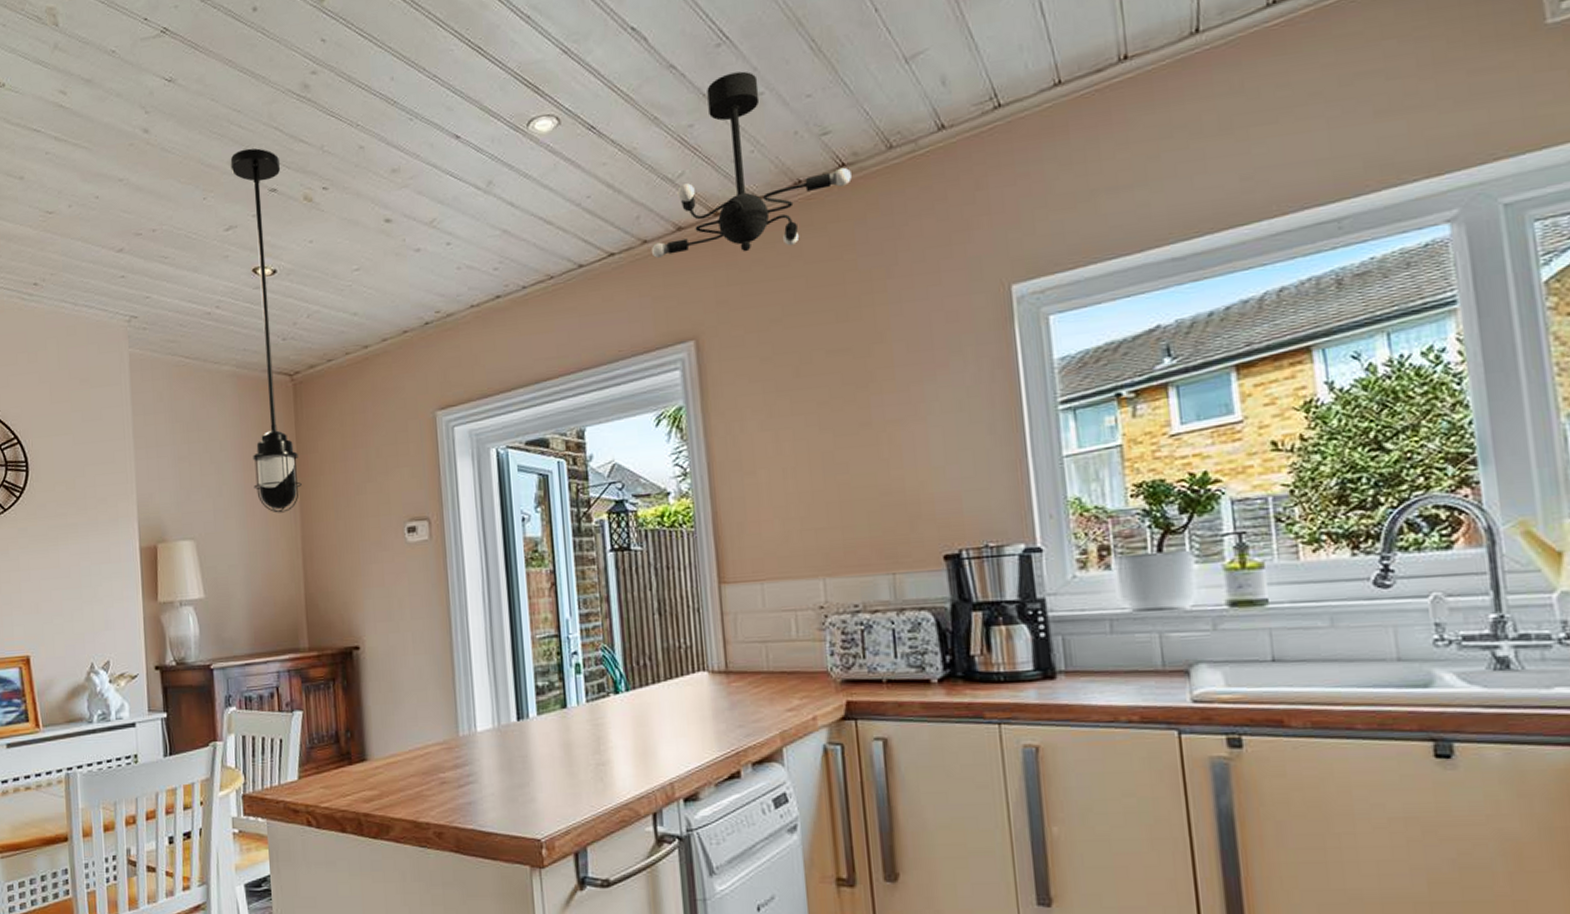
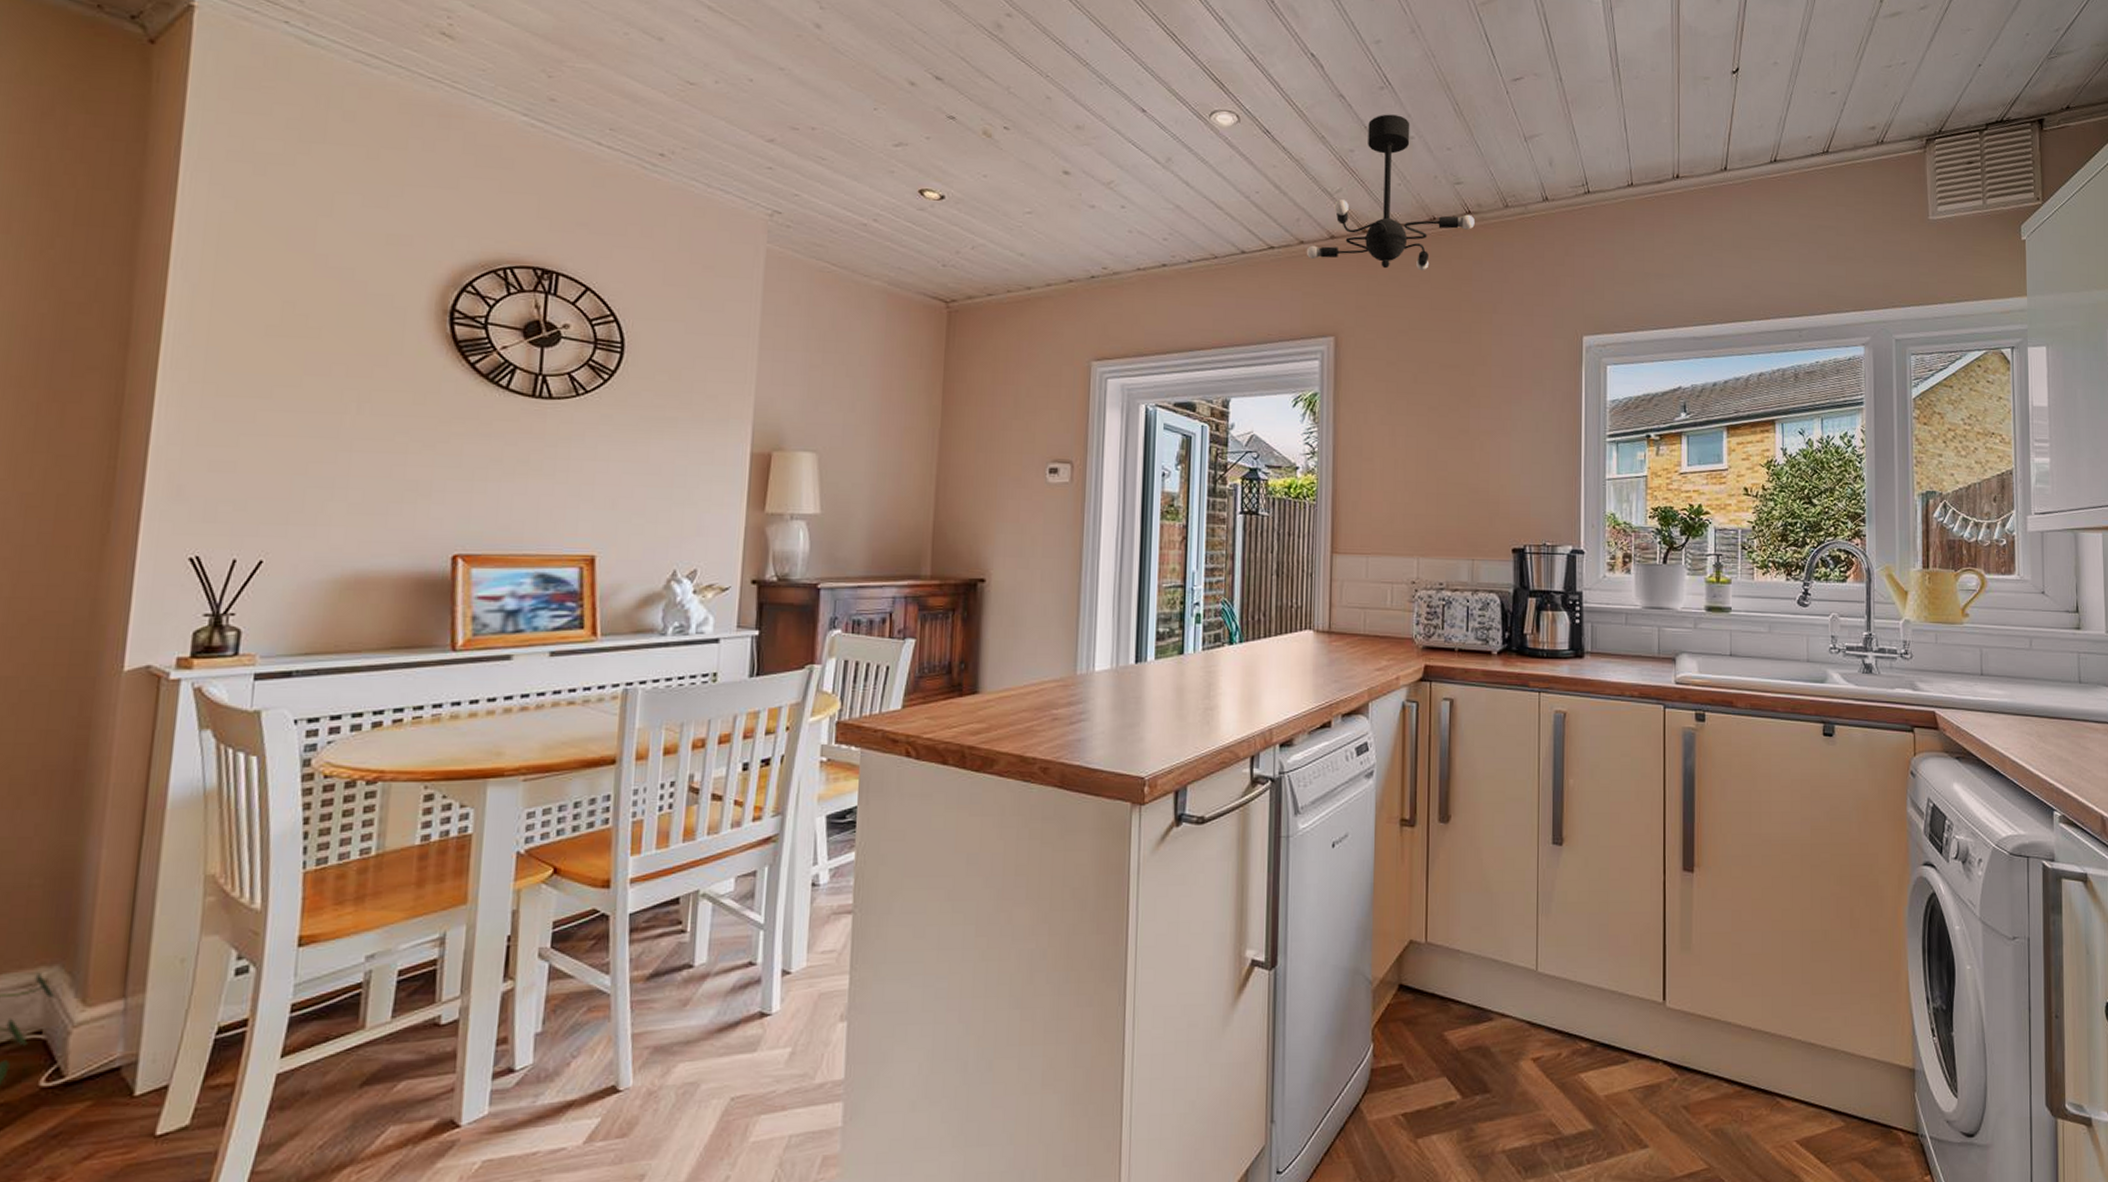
light fixture: present [230,148,302,513] -> none [891,70,963,437]

